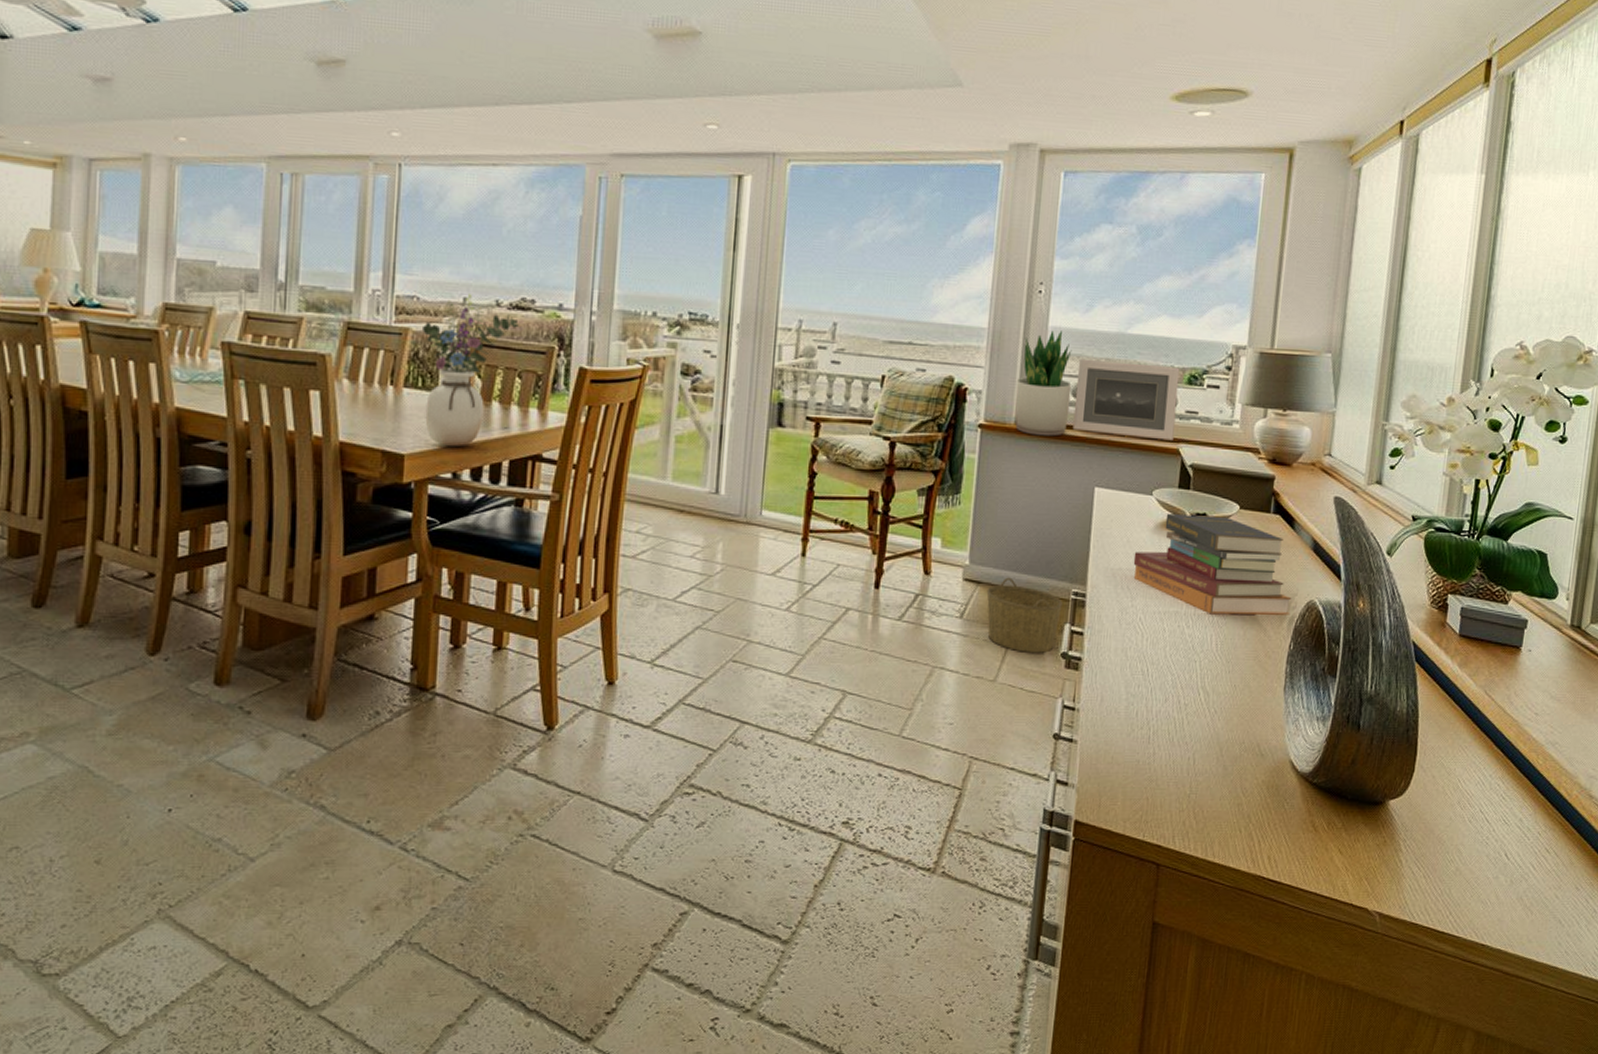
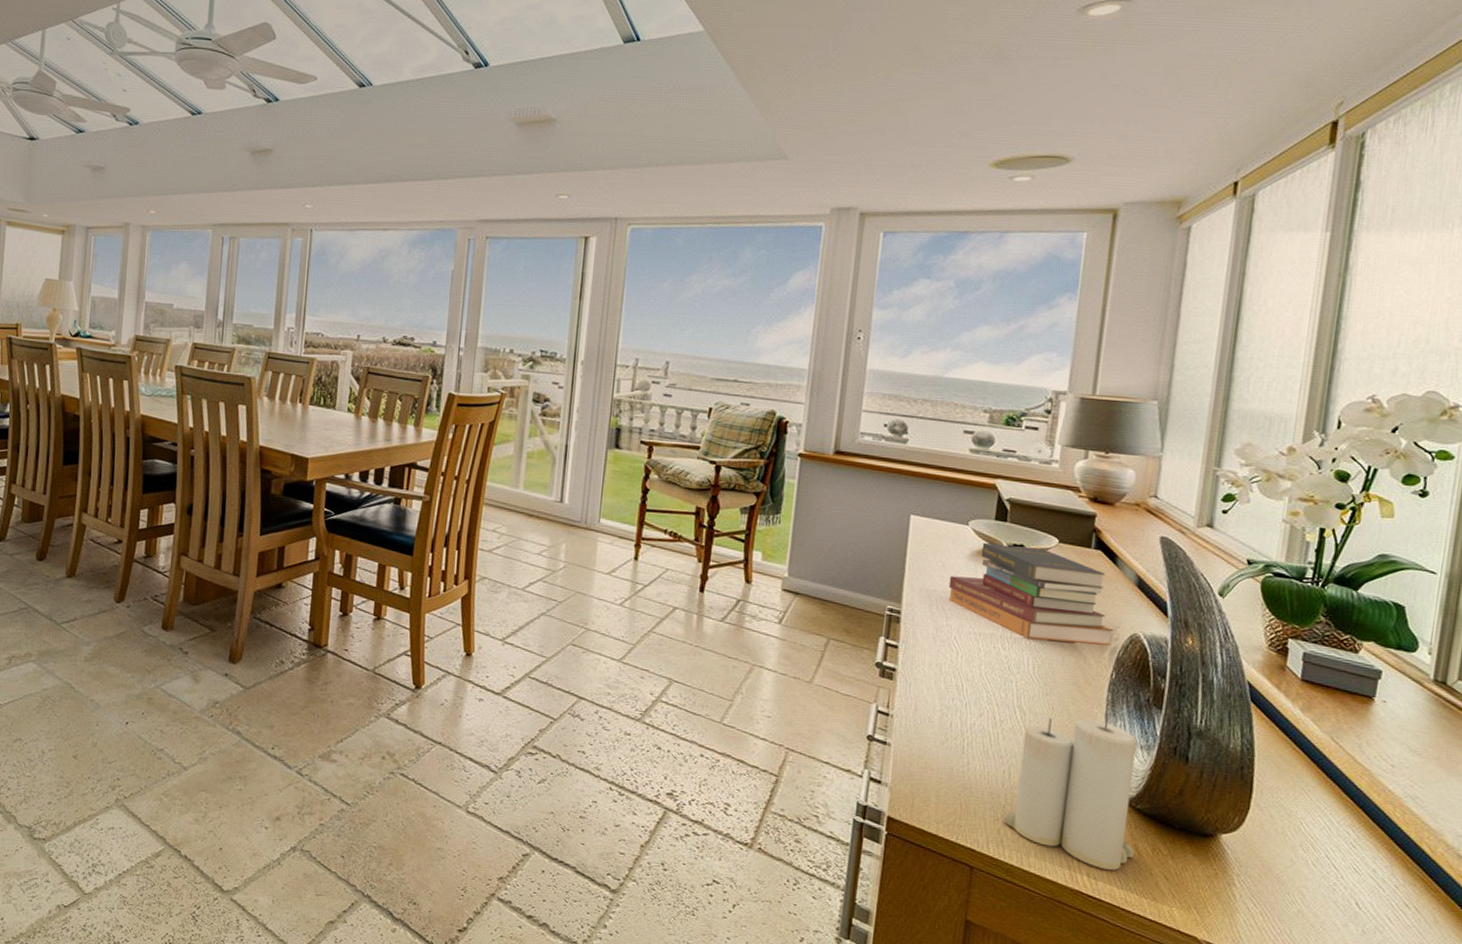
bouquet: present [423,294,519,447] -> none [325,332,401,454]
basket: present [986,577,1062,654] -> none [804,590,878,662]
planter: present [1014,330,1072,437] -> none [833,373,889,467]
picture frame: present [1072,358,1180,441] -> none [889,398,998,476]
candle: none [1188,686,1314,850] -> present [1003,712,1137,870]

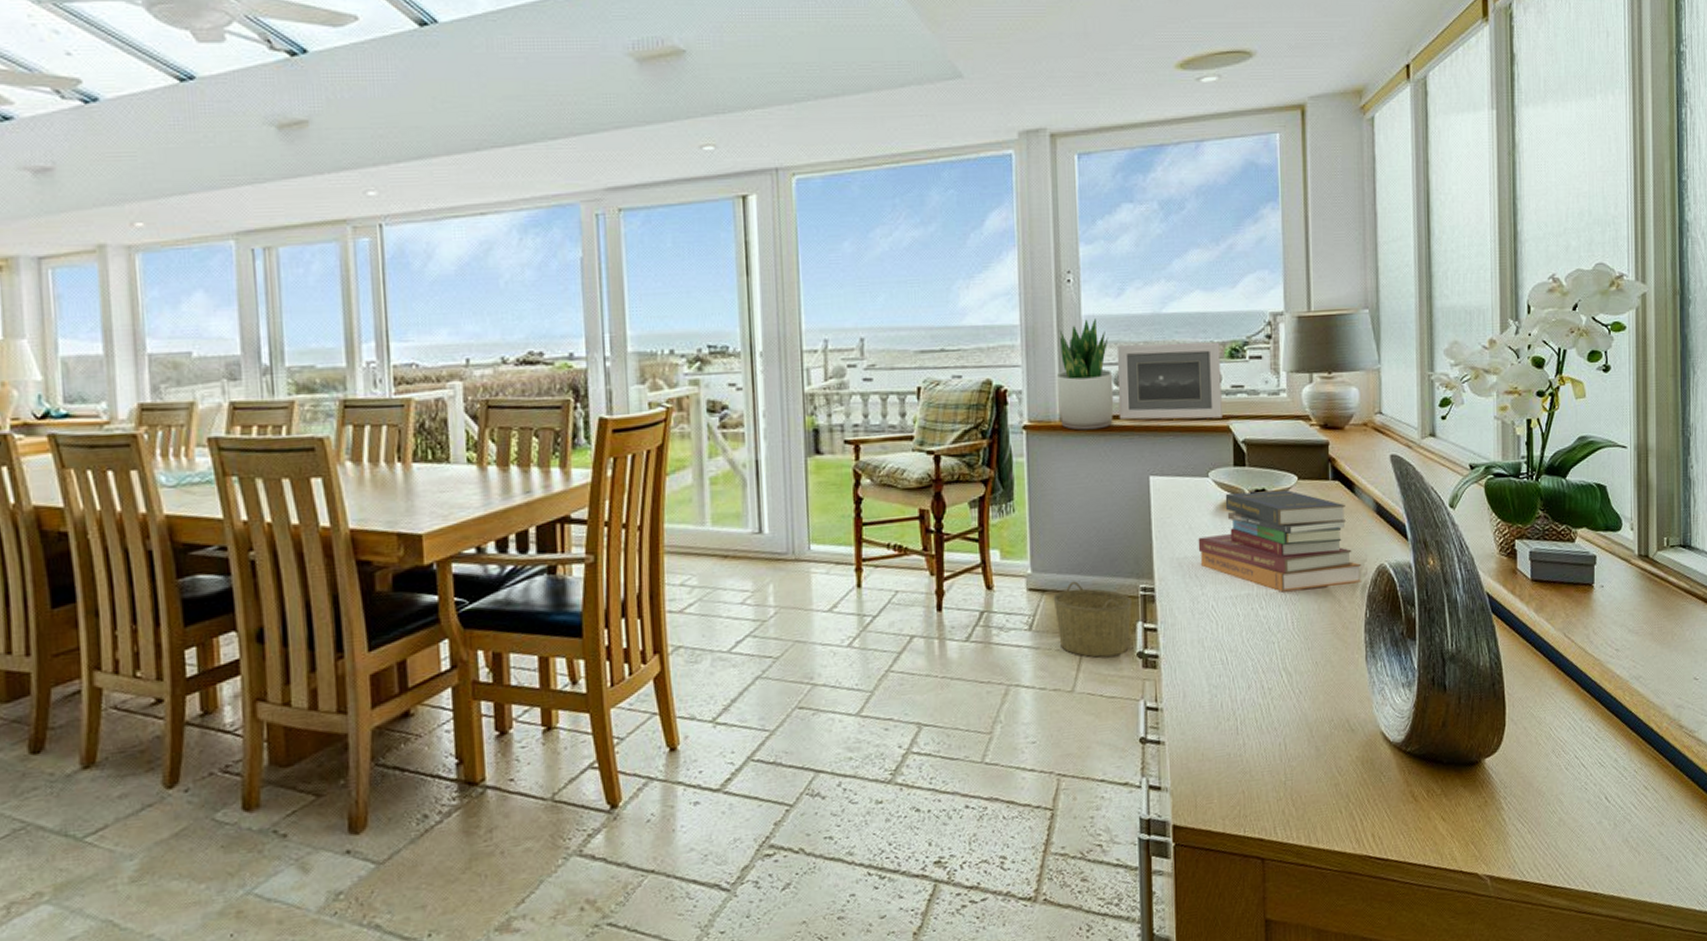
basket: none [804,590,878,662] -> present [1053,581,1132,658]
planter: none [833,373,889,467] -> present [1056,319,1114,431]
picture frame: none [889,398,998,476] -> present [1116,341,1222,420]
candle: present [1003,712,1137,870] -> none [1286,655,1412,826]

